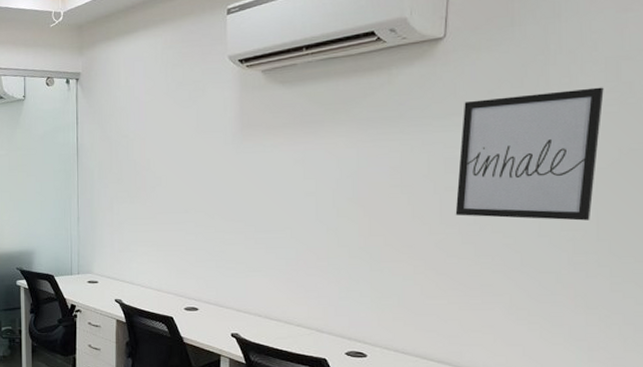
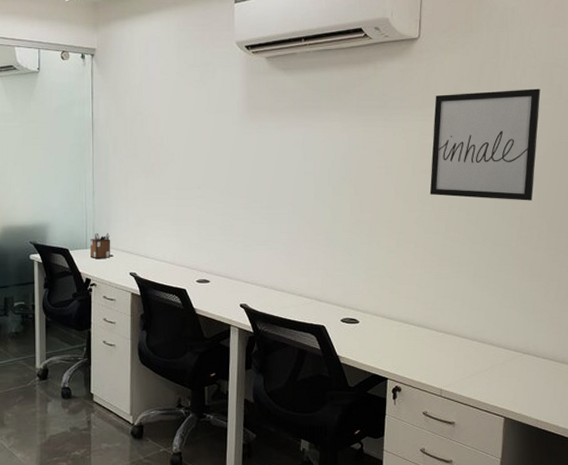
desk organizer: none [75,259,96,285] -> present [90,233,111,258]

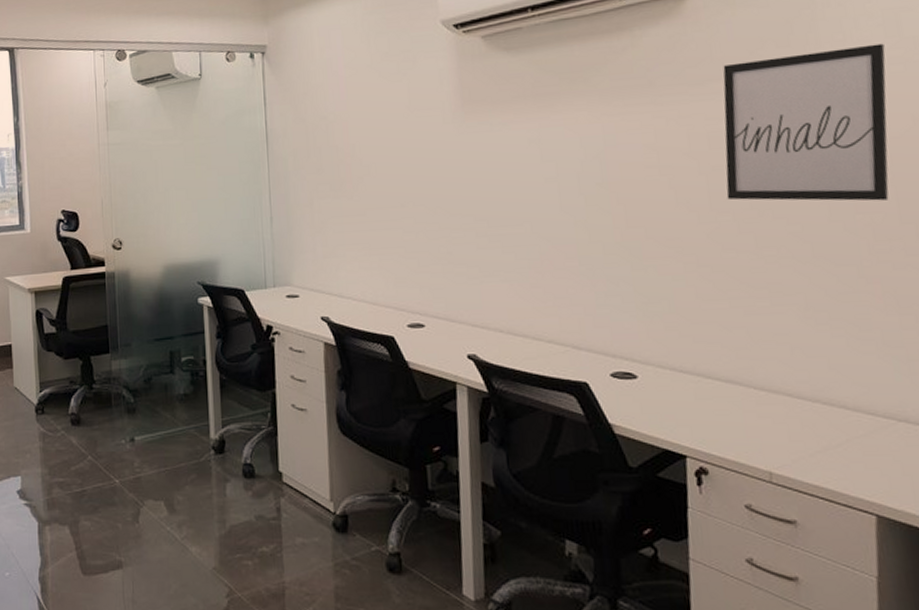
desk organizer: present [90,233,111,258] -> none [270,268,296,300]

